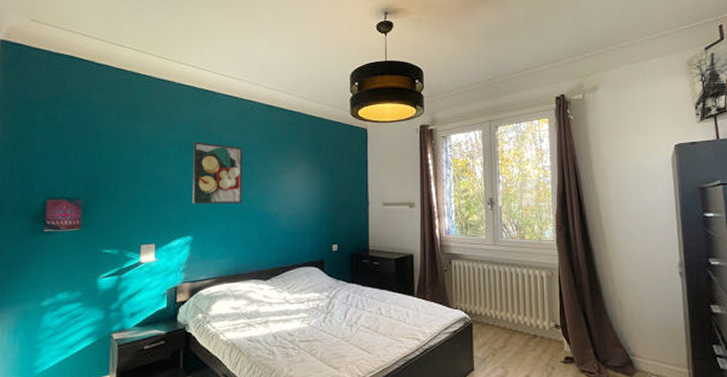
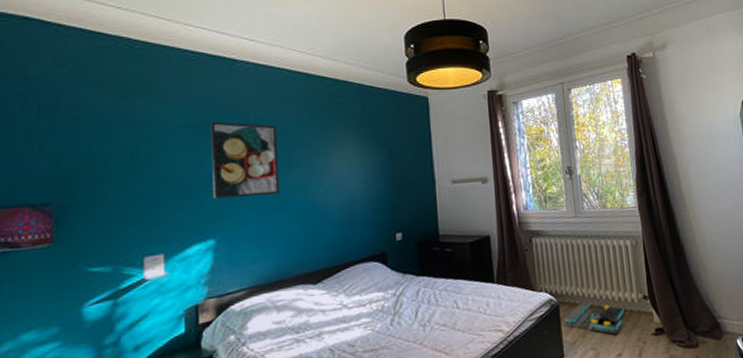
storage bin: none [476,323,535,356] -> present [564,302,625,335]

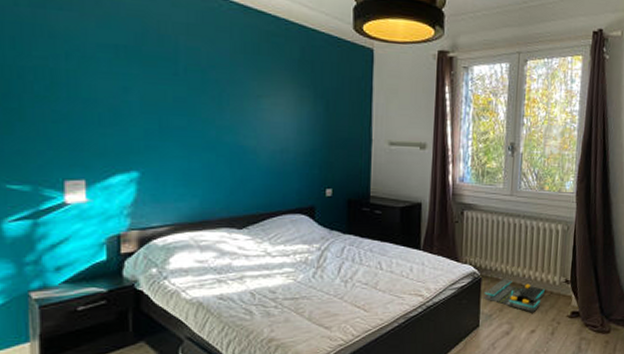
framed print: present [210,121,280,198] -> none [136,46,209,133]

